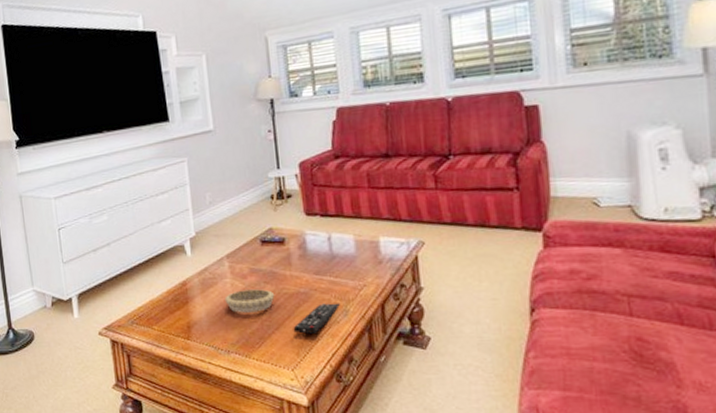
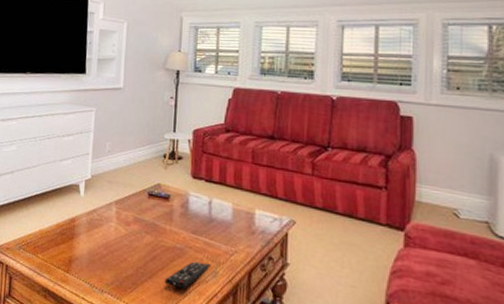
decorative bowl: present [224,289,275,313] -> none [107,235,153,259]

